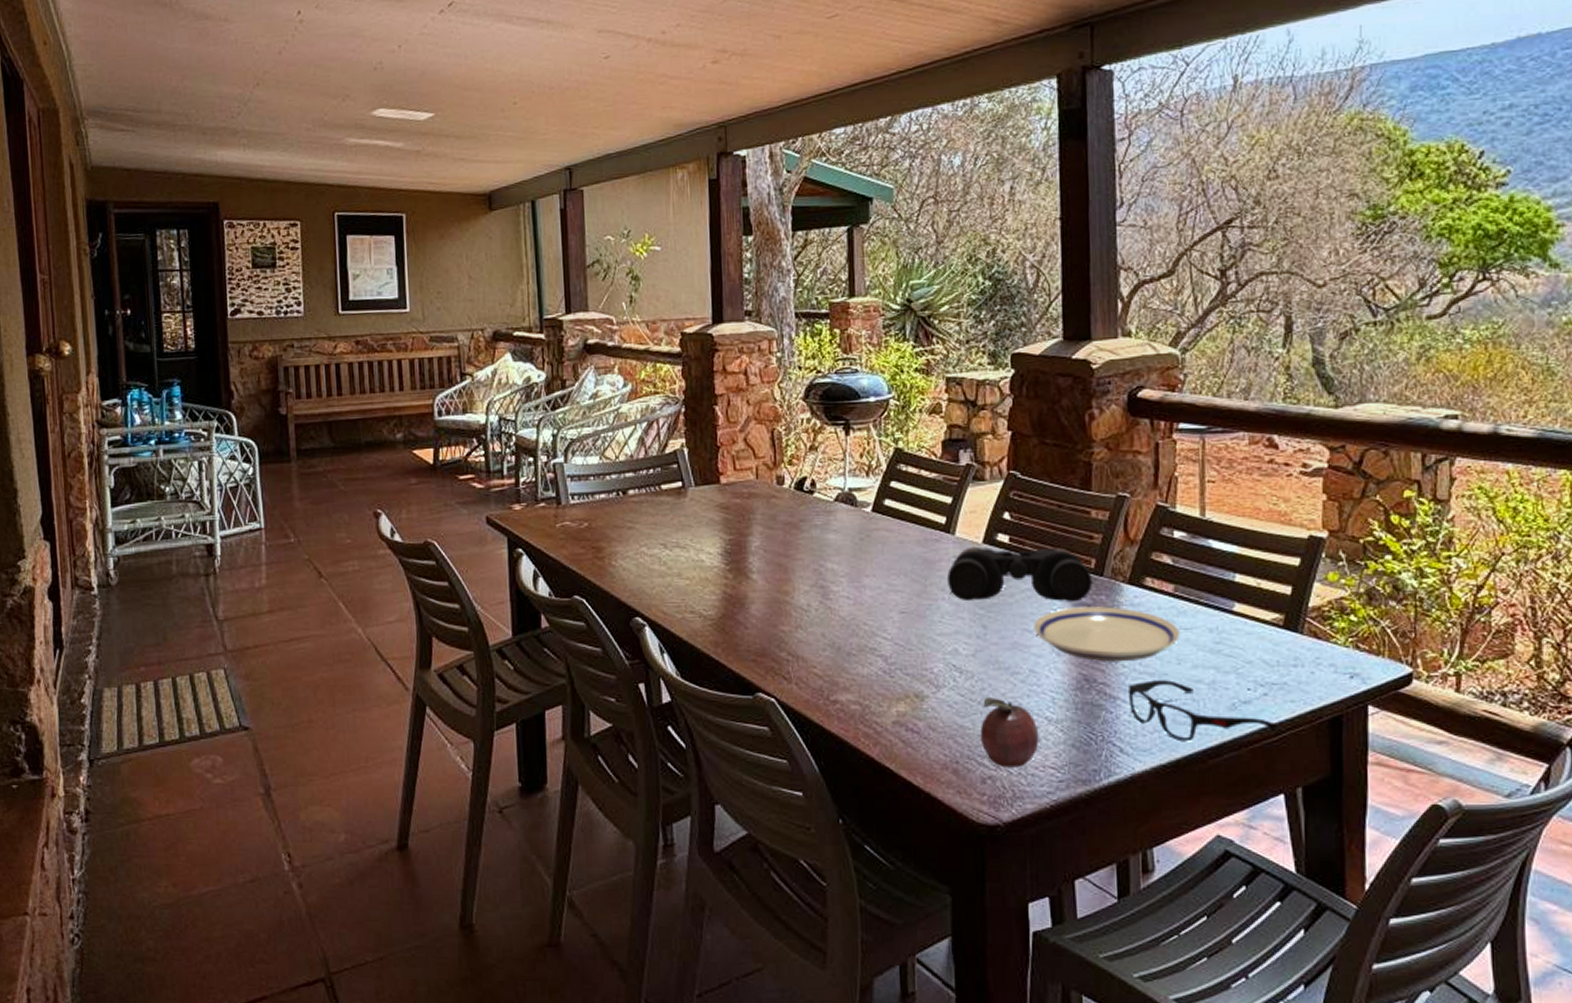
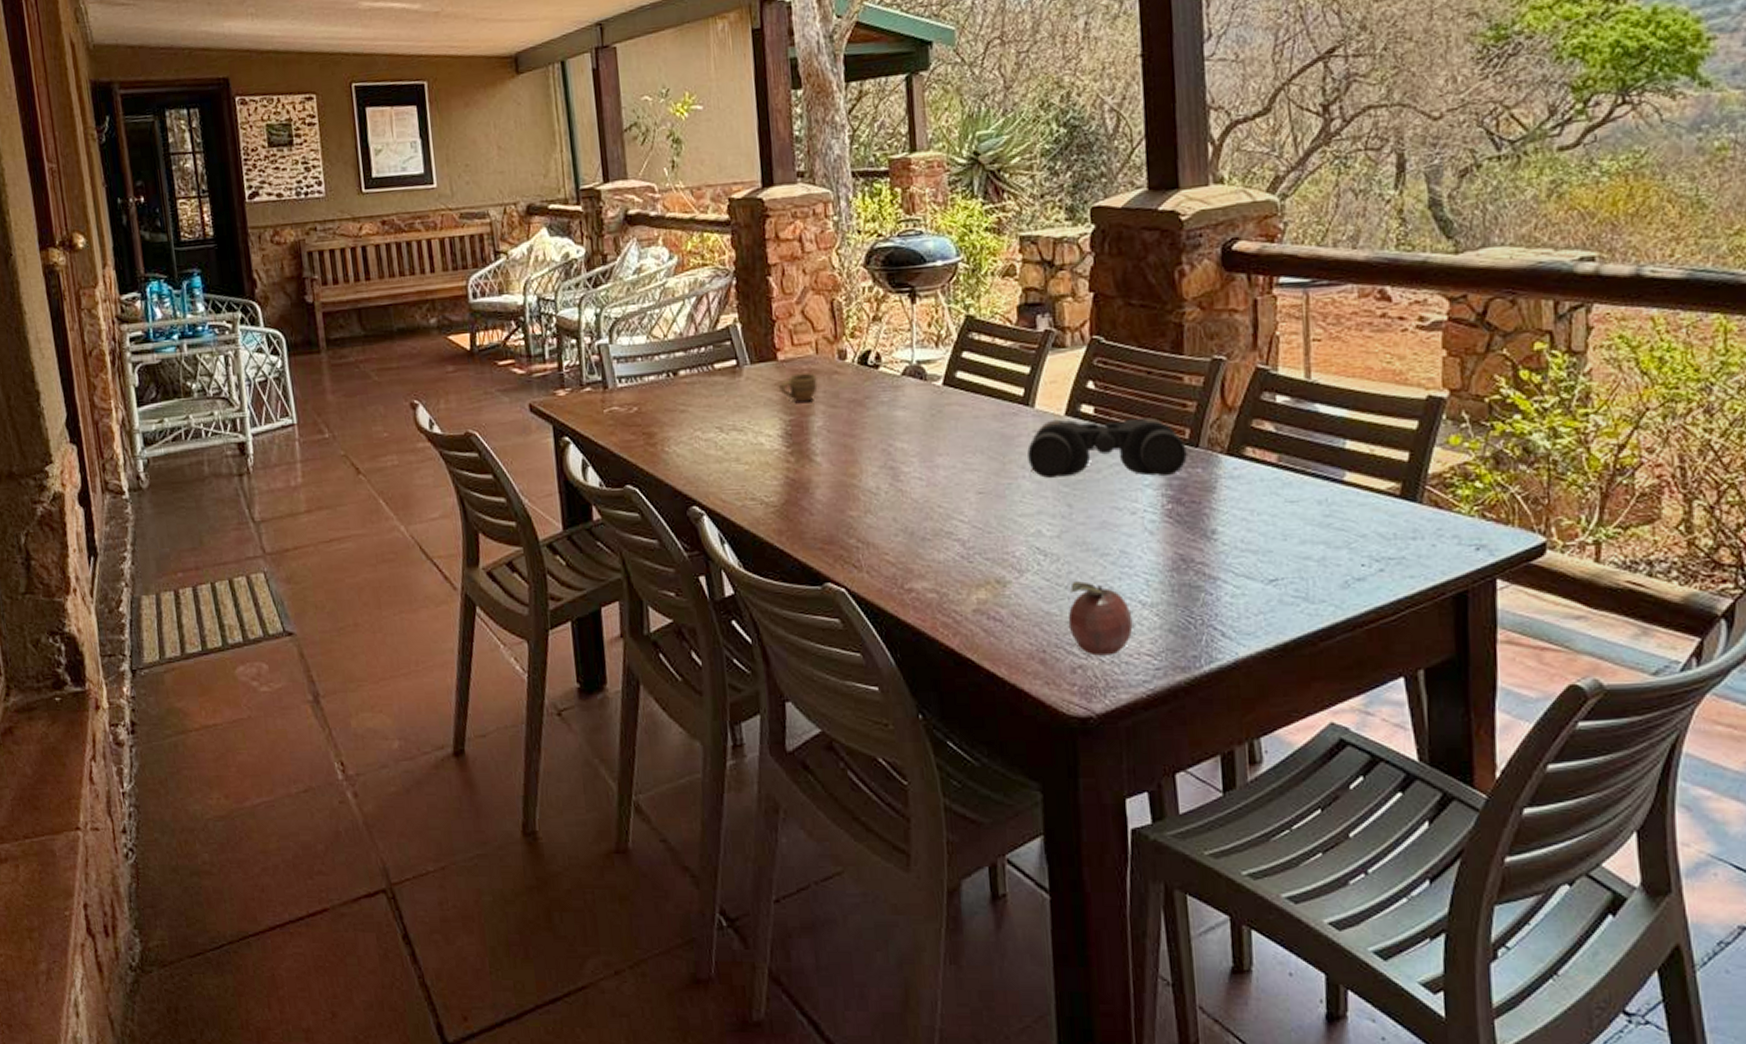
cup: none [721,496,757,523] -> present [779,372,818,402]
plate: present [1034,606,1180,662] -> none [1124,480,1285,540]
sunglasses: present [1127,680,1277,742] -> none [1228,557,1395,624]

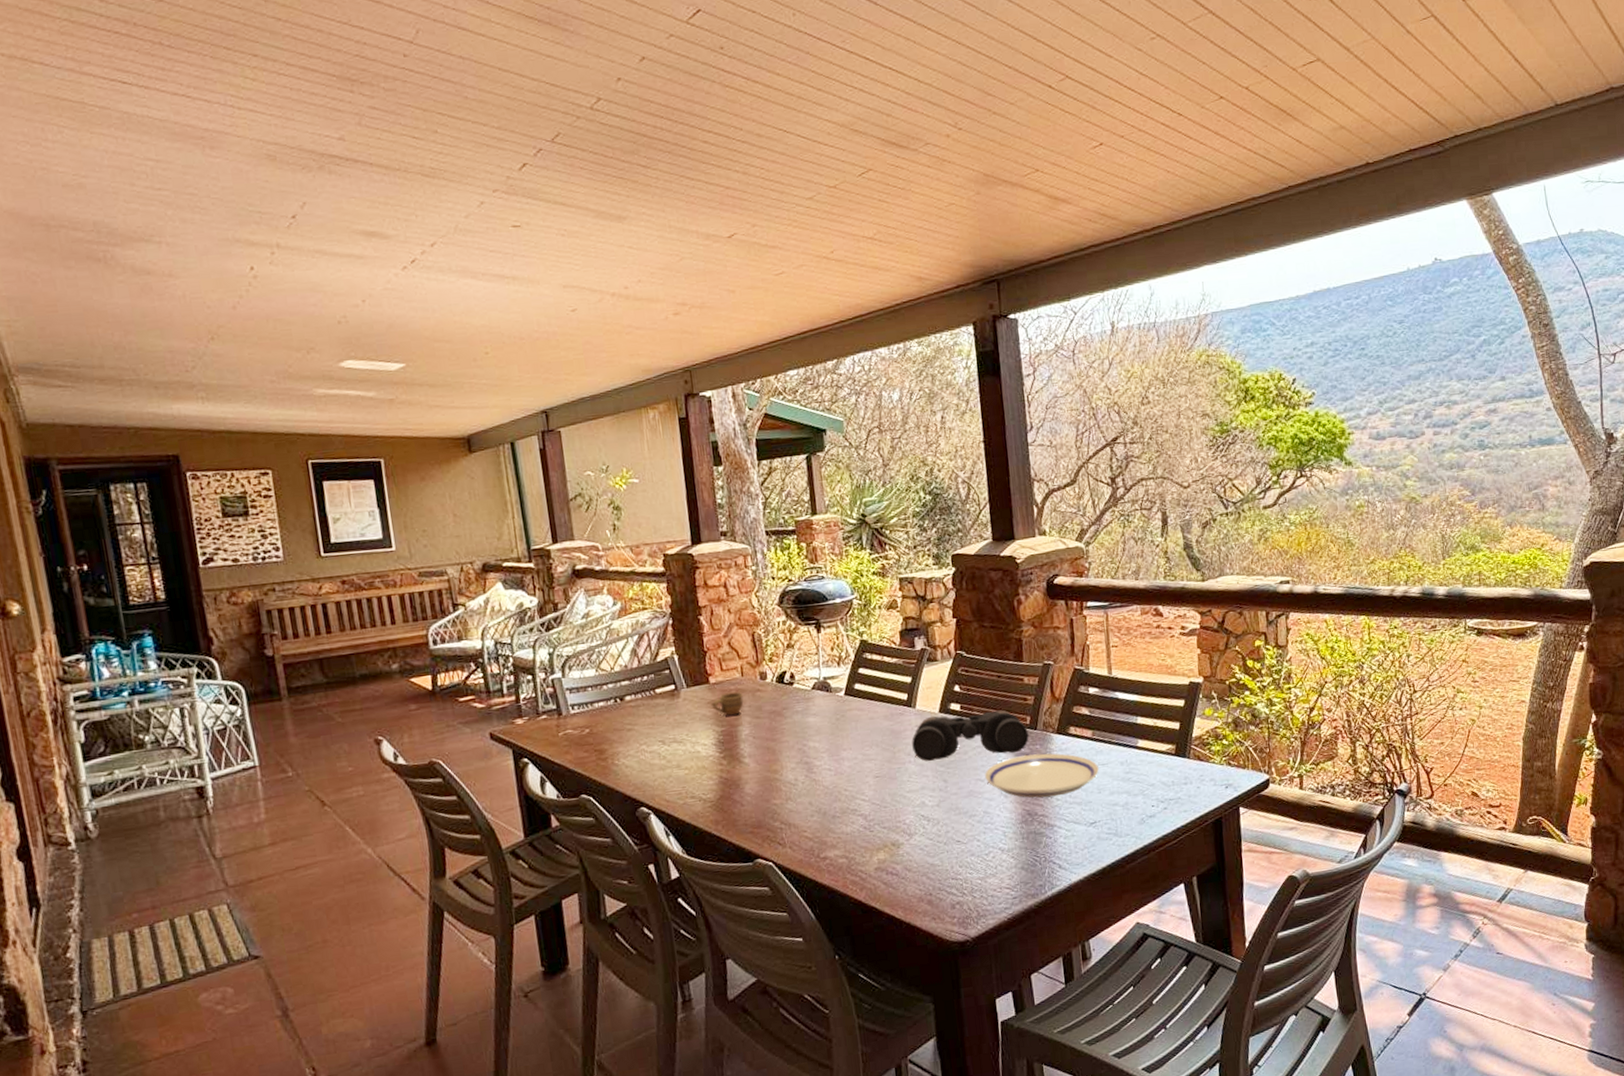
fruit: present [1068,581,1133,656] -> none [947,837,996,893]
plate: none [1124,480,1285,540] -> present [985,753,1099,798]

